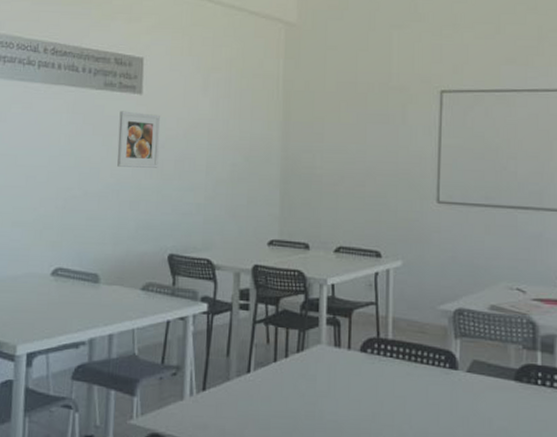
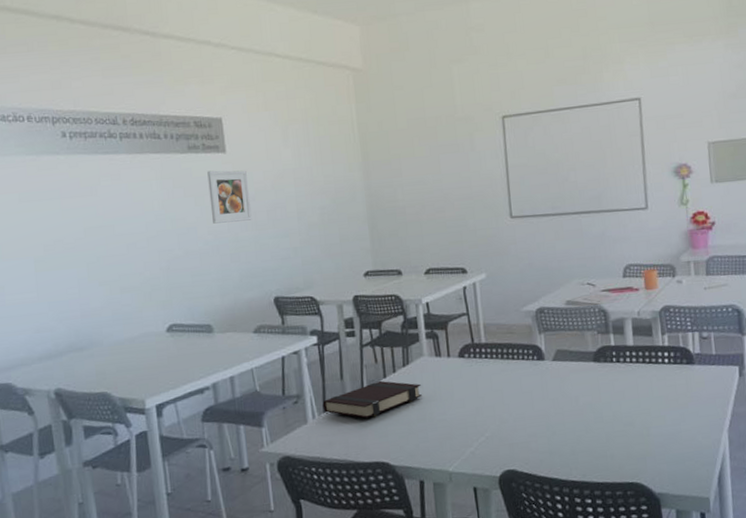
book: none [202,364,314,405] -> present [322,380,422,419]

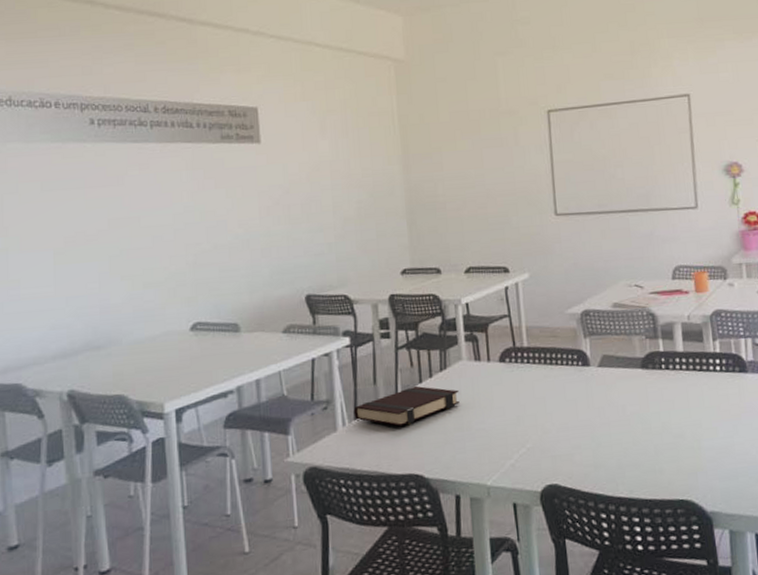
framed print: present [207,170,252,224] -> none [240,161,285,217]

